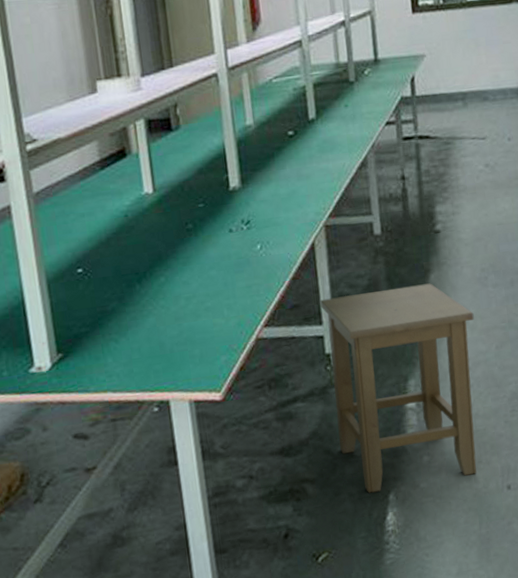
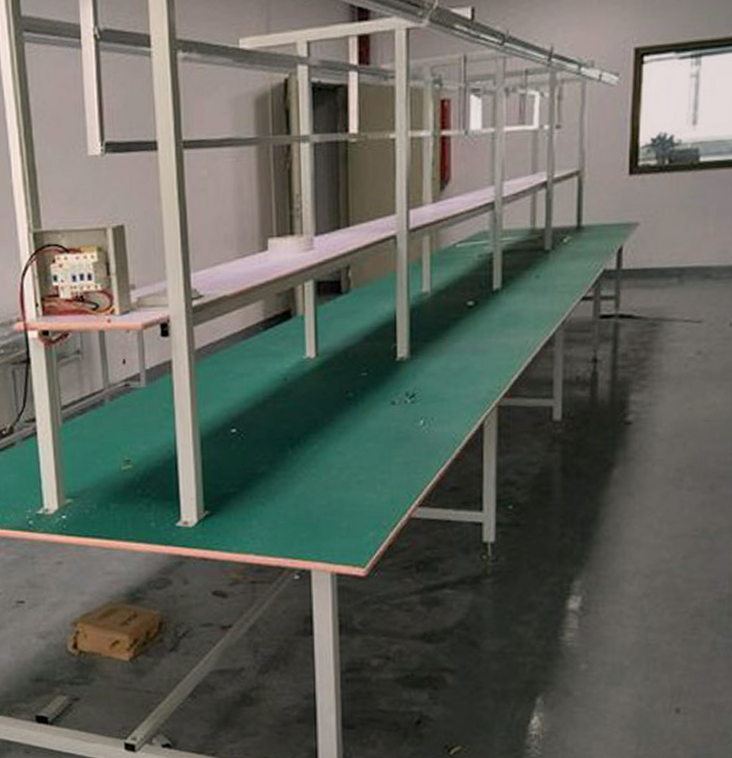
stool: present [320,283,477,493] -> none [483,479,661,693]

